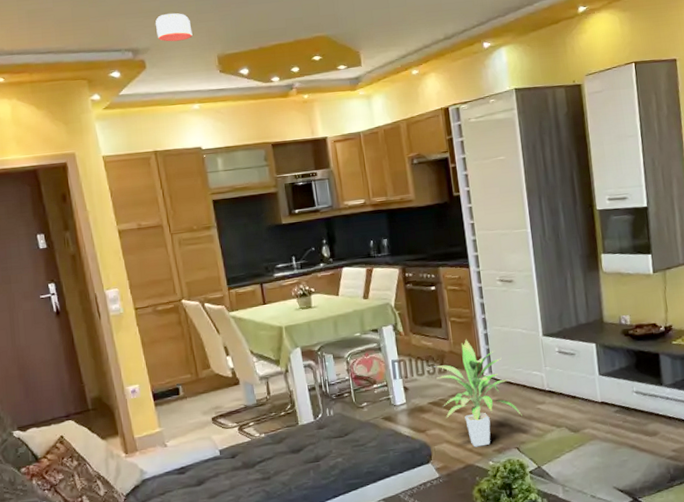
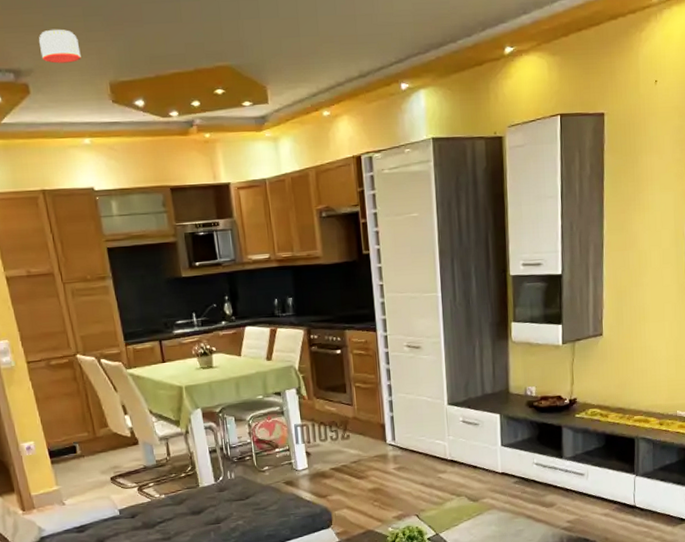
indoor plant: present [434,339,522,447] -> none [337,405,423,514]

